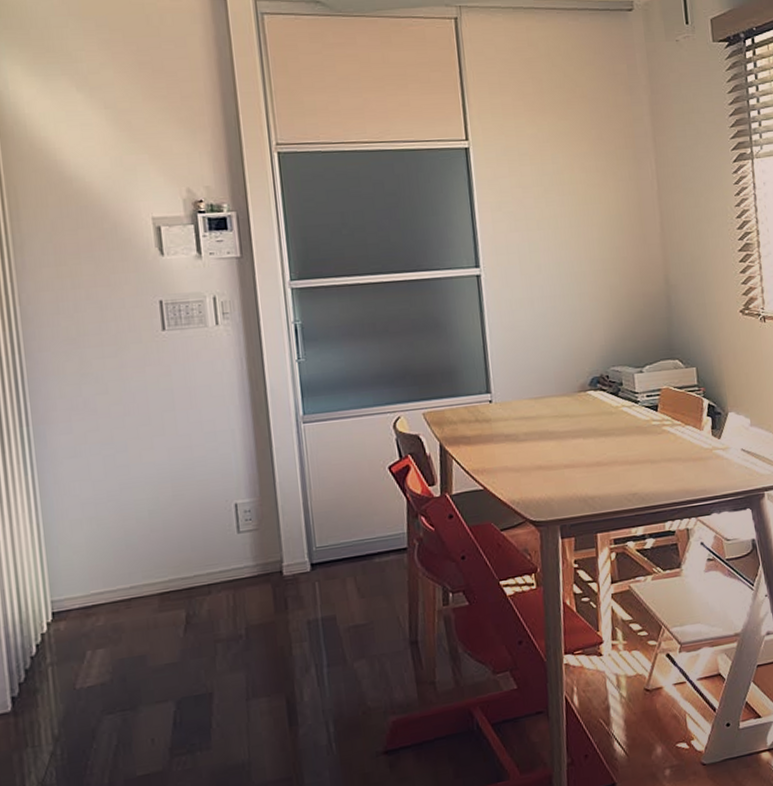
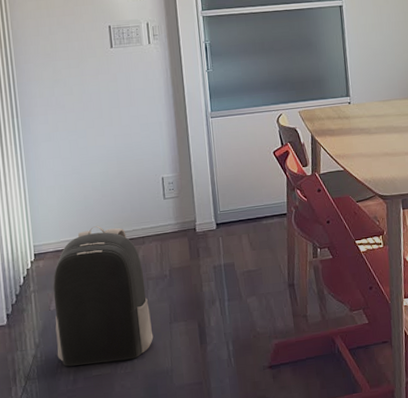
backpack: none [79,571,224,766] -> present [53,226,154,367]

